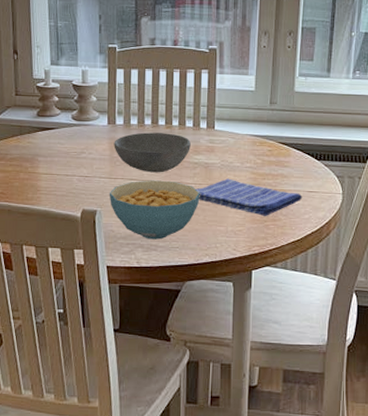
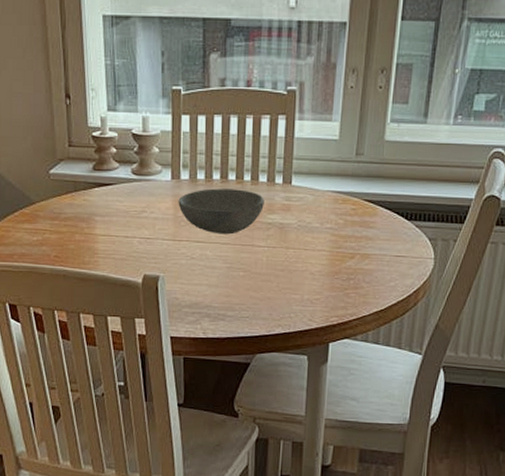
cereal bowl: present [109,180,200,240] -> none [172,242,274,309]
dish towel: present [195,178,303,216] -> none [268,241,389,283]

